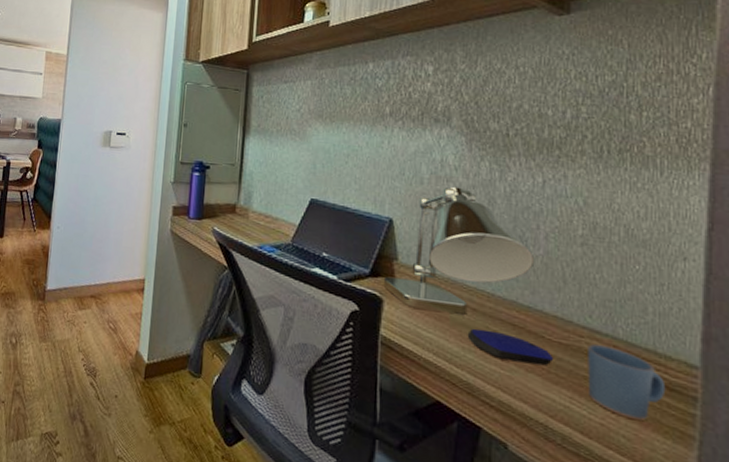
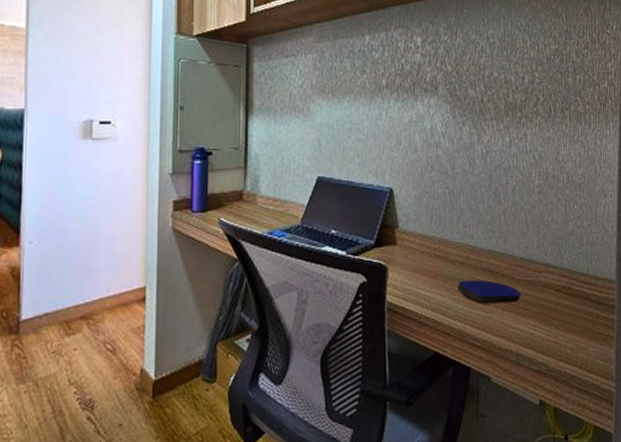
desk lamp: present [383,186,534,315] -> none [387,152,505,271]
mug: present [588,344,666,420] -> none [545,277,596,333]

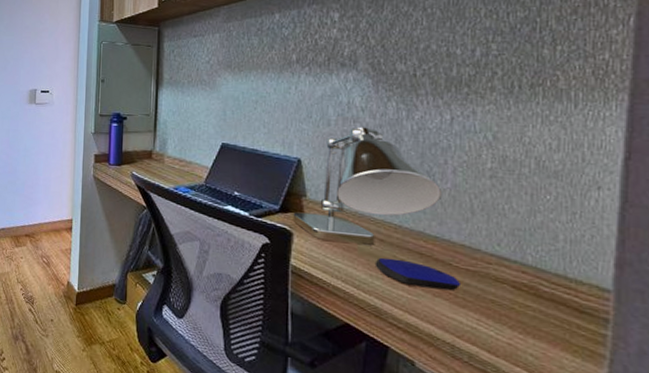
desk lamp: none [387,152,505,271] -> present [293,127,441,245]

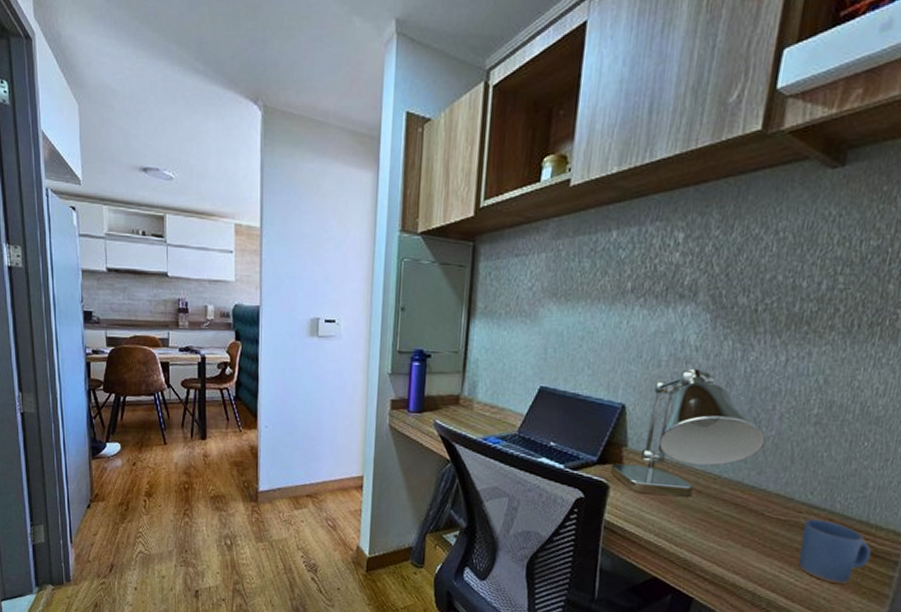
computer mouse: present [375,257,462,290] -> none [689,509,771,540]
mug: none [495,270,576,340] -> present [798,519,872,584]

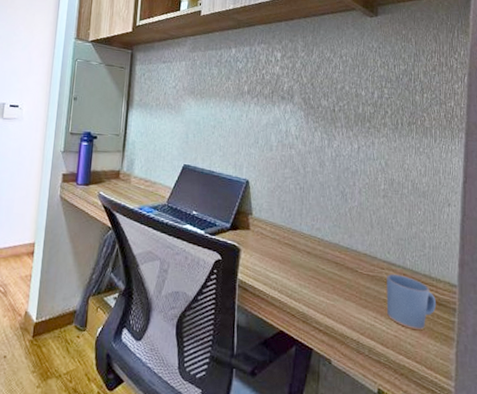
desk lamp: present [610,368,765,497] -> none [241,152,351,257]

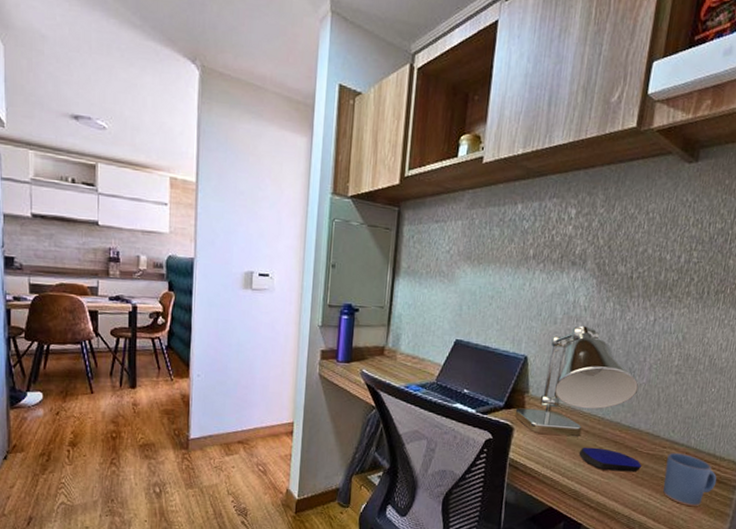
desk lamp: none [241,152,351,257] -> present [514,325,638,436]
computer mouse: none [303,268,364,294] -> present [579,447,642,472]

